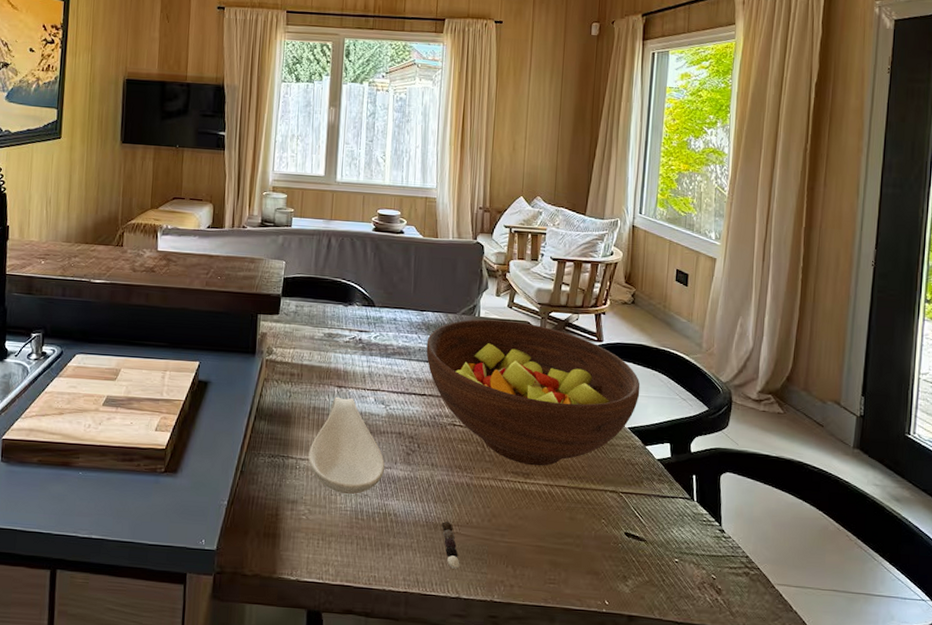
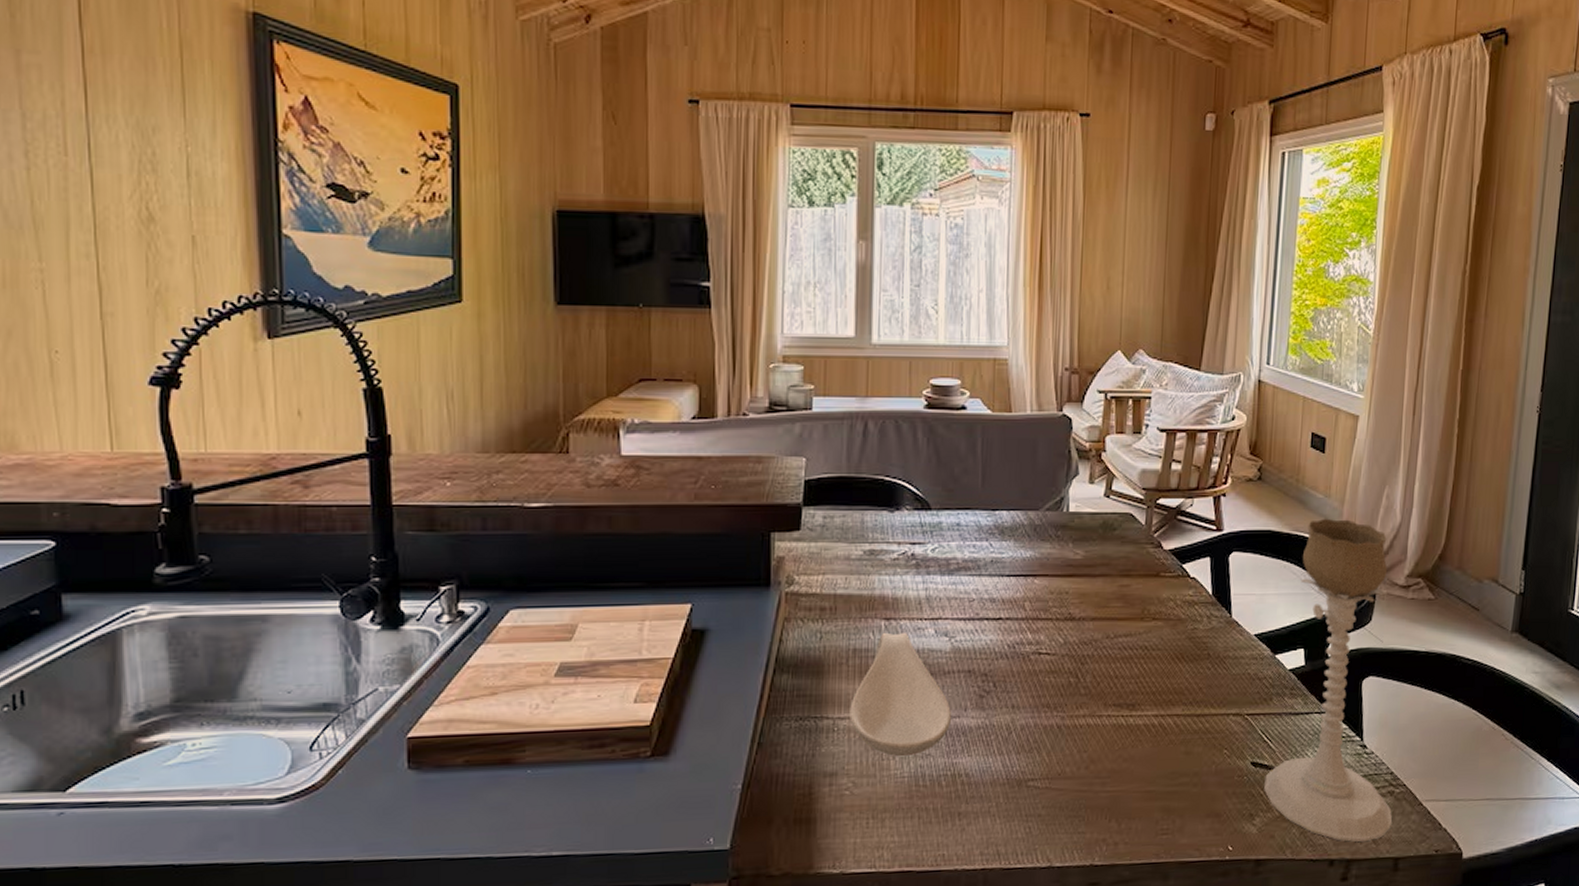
fruit bowl: present [426,319,641,466] -> none [1000,513,1269,694]
pepper shaker: present [441,521,460,569] -> none [1027,775,1052,832]
candle holder: none [636,338,748,613] -> present [1264,518,1393,843]

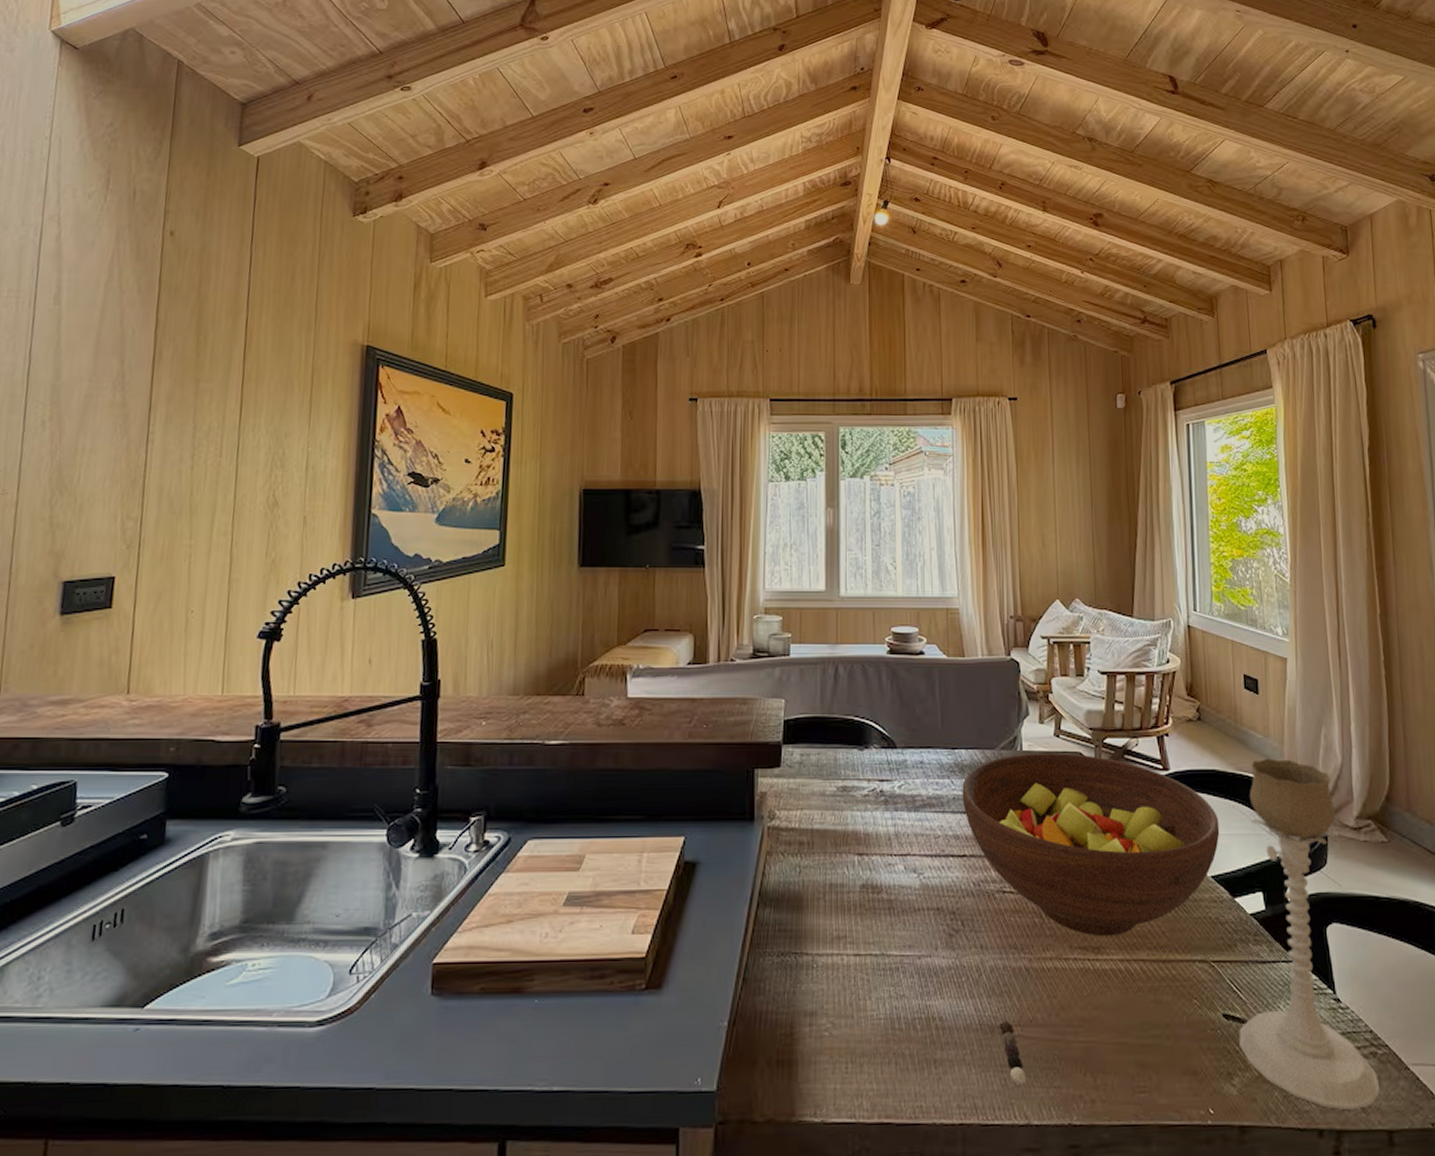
spoon rest: present [849,632,952,757] -> none [827,867,924,997]
fruit bowl: none [1000,513,1269,694] -> present [962,752,1220,937]
pepper shaker: none [1027,775,1052,832] -> present [999,1022,1027,1085]

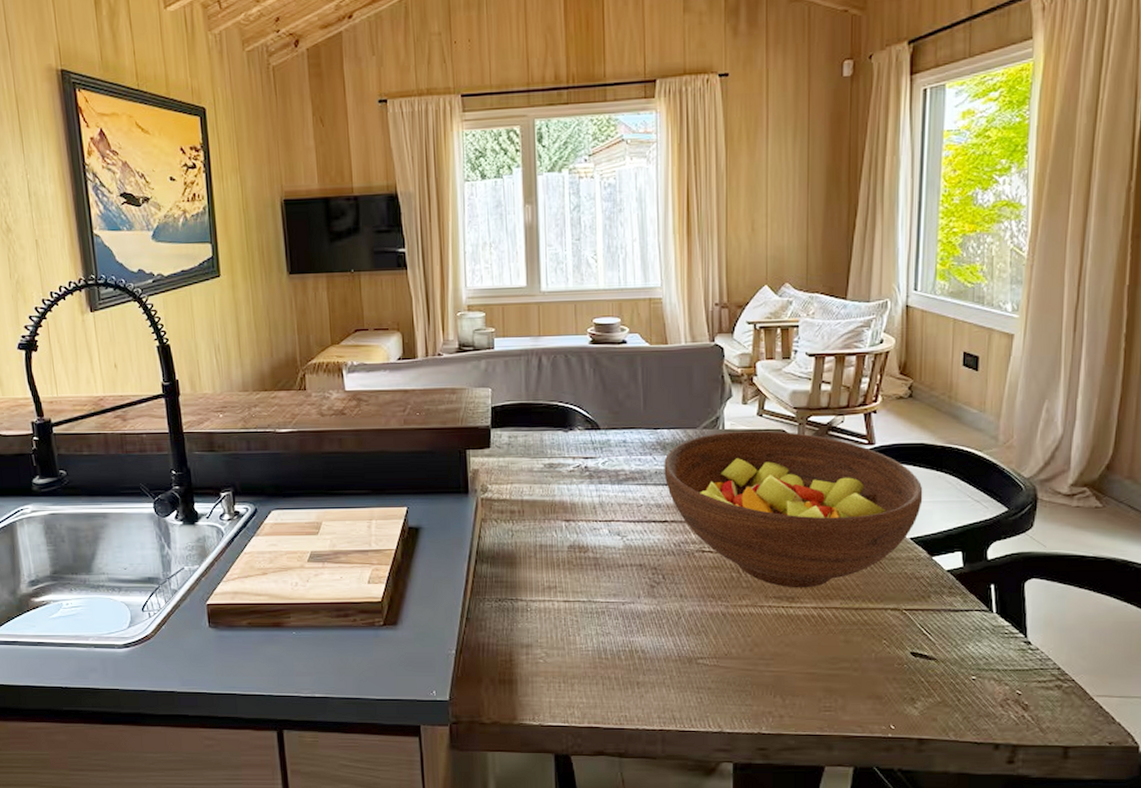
pepper shaker: present [999,1022,1027,1085] -> none [696,655,721,703]
candle holder: present [1239,758,1381,1111] -> none [925,431,1061,730]

